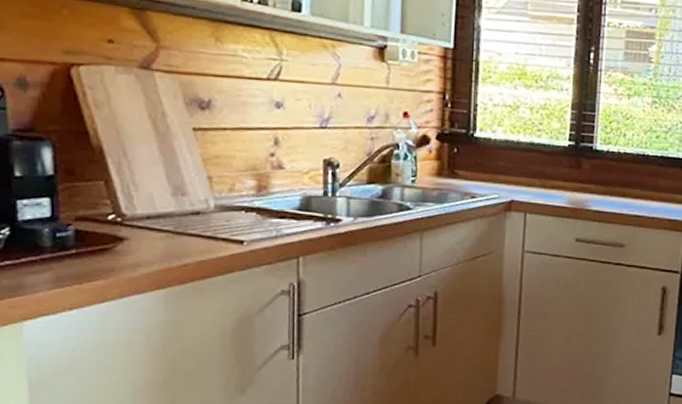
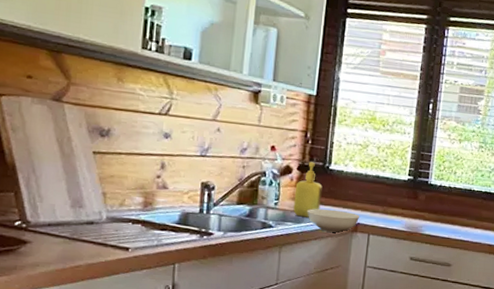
soap dispenser: none [434,129,467,196] -> present [293,161,323,217]
bowl: none [451,185,514,213] -> present [307,209,360,233]

